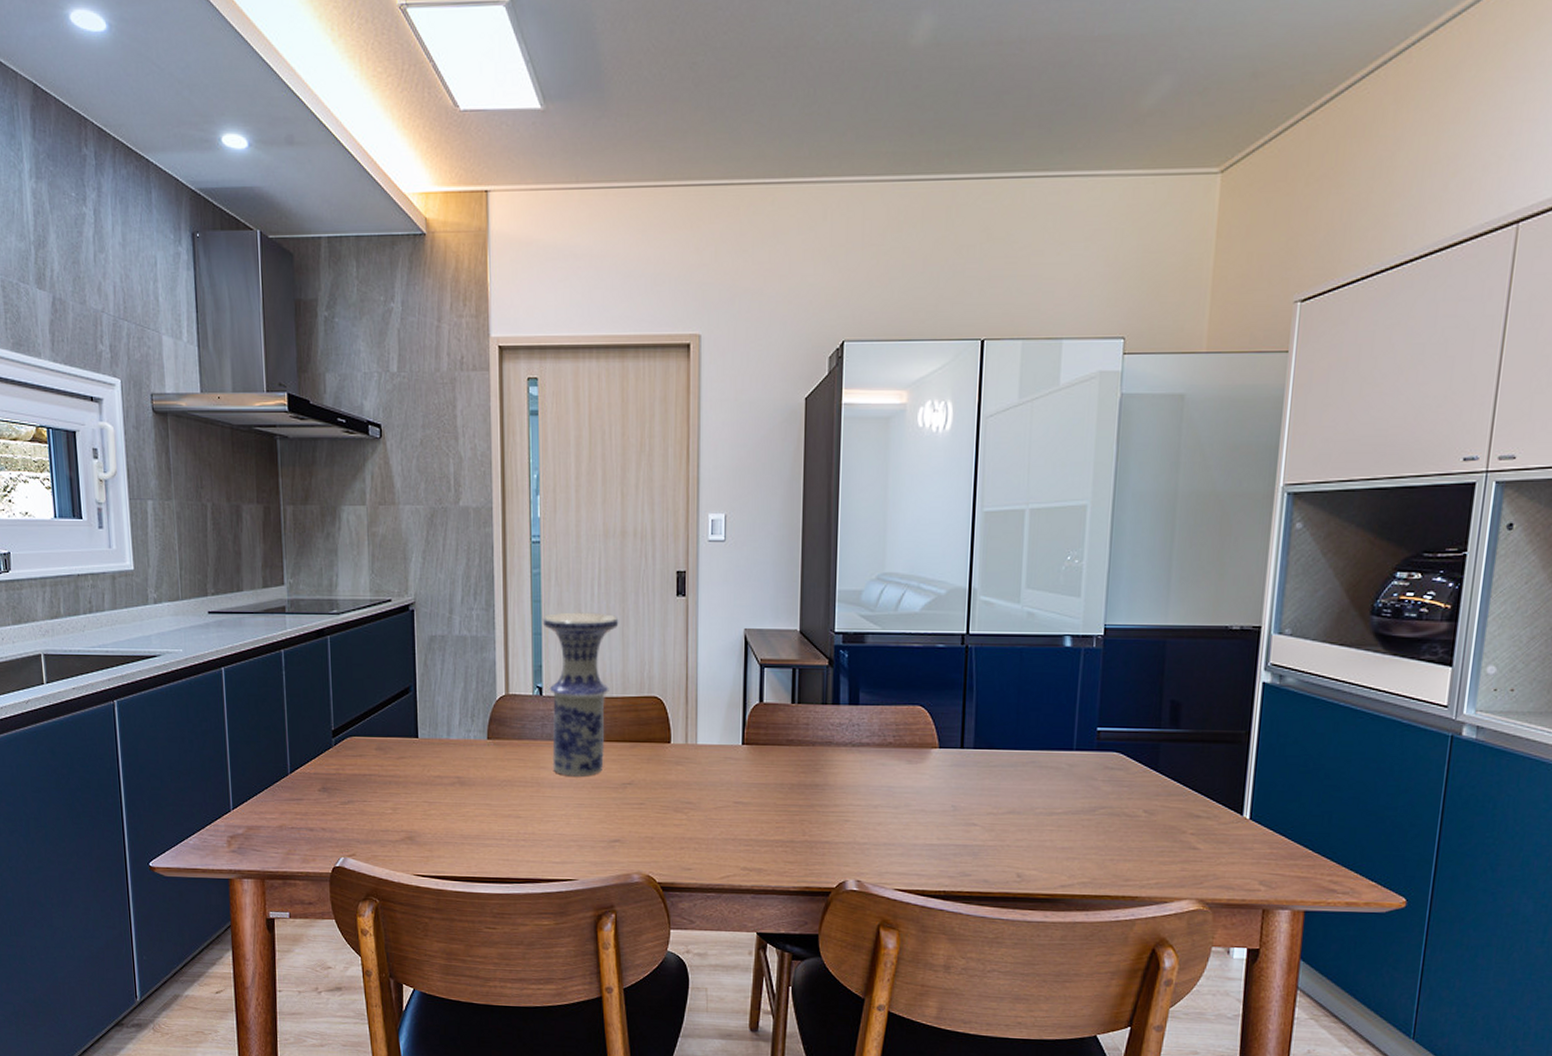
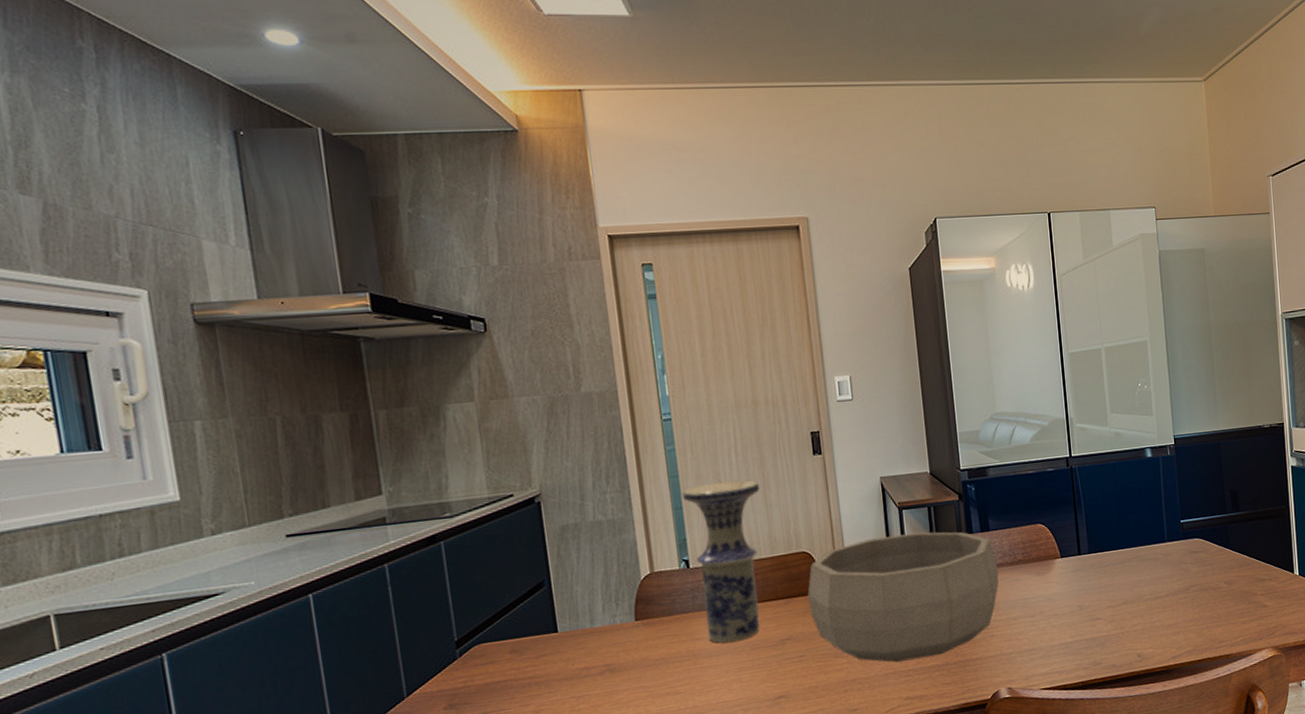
decorative bowl: none [654,694,864,830] -> present [807,532,999,663]

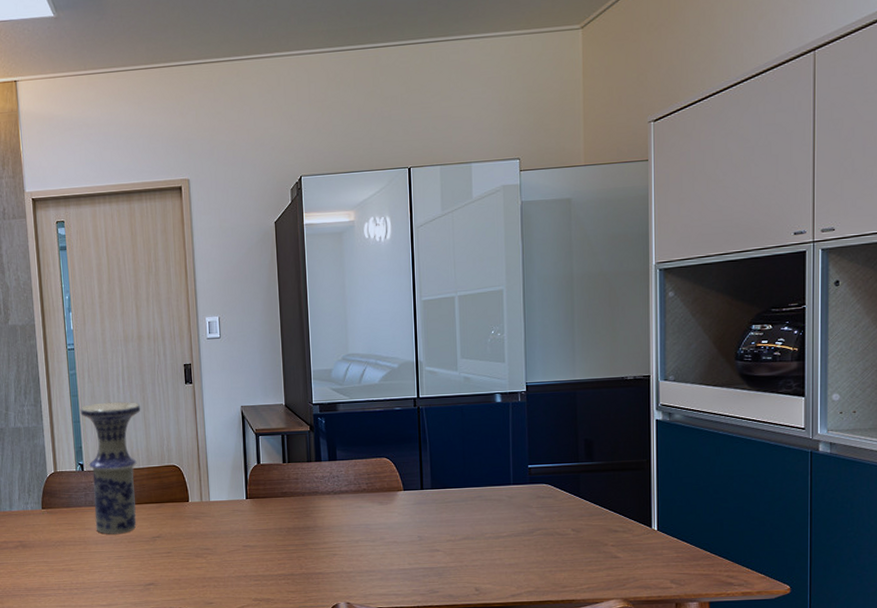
decorative bowl: present [807,532,999,663] -> none [176,457,344,567]

